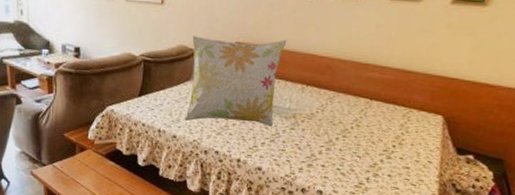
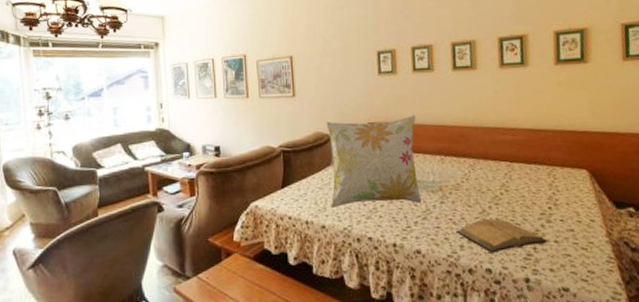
book: none [299,148,382,178] -> present [457,219,548,253]

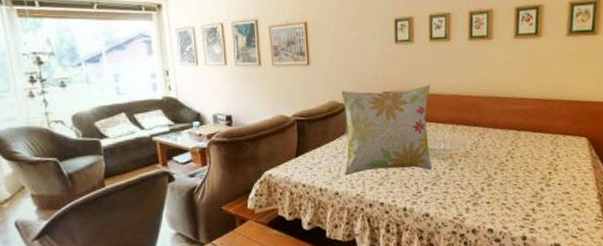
book: present [457,219,548,253] -> none [463,184,546,215]

